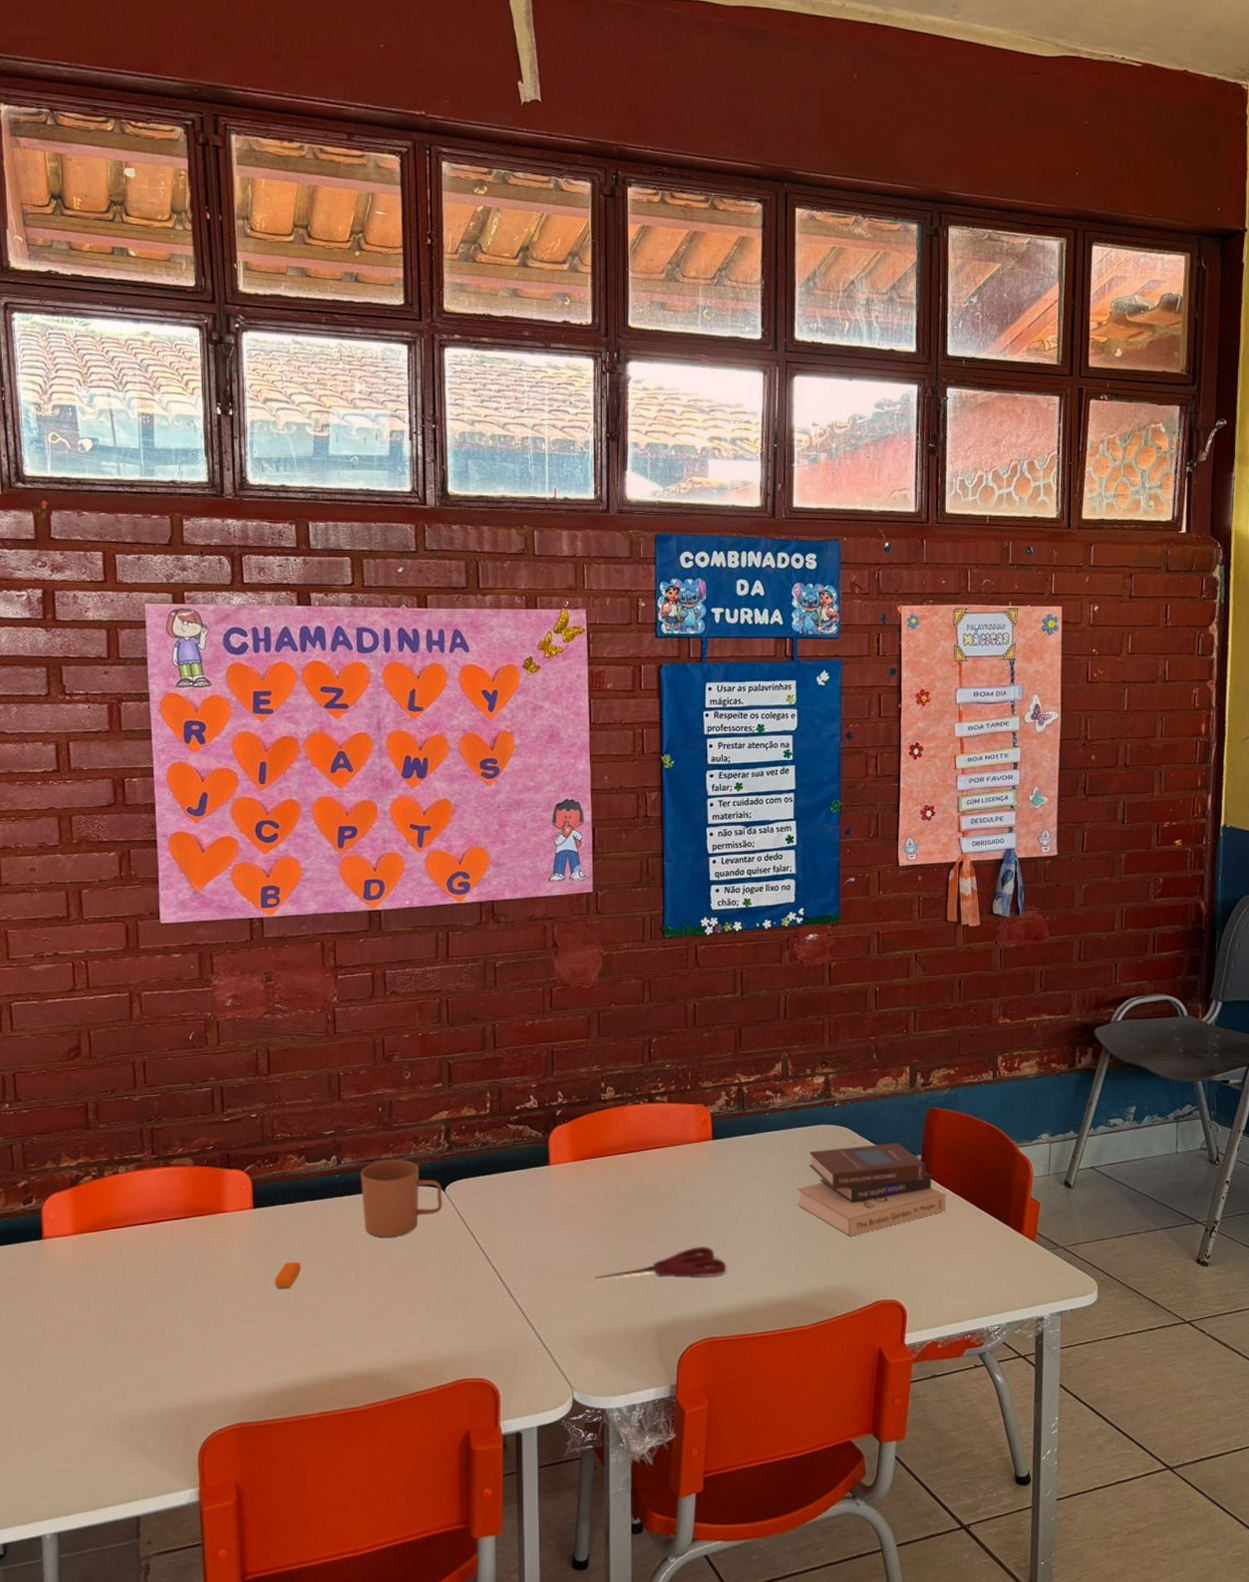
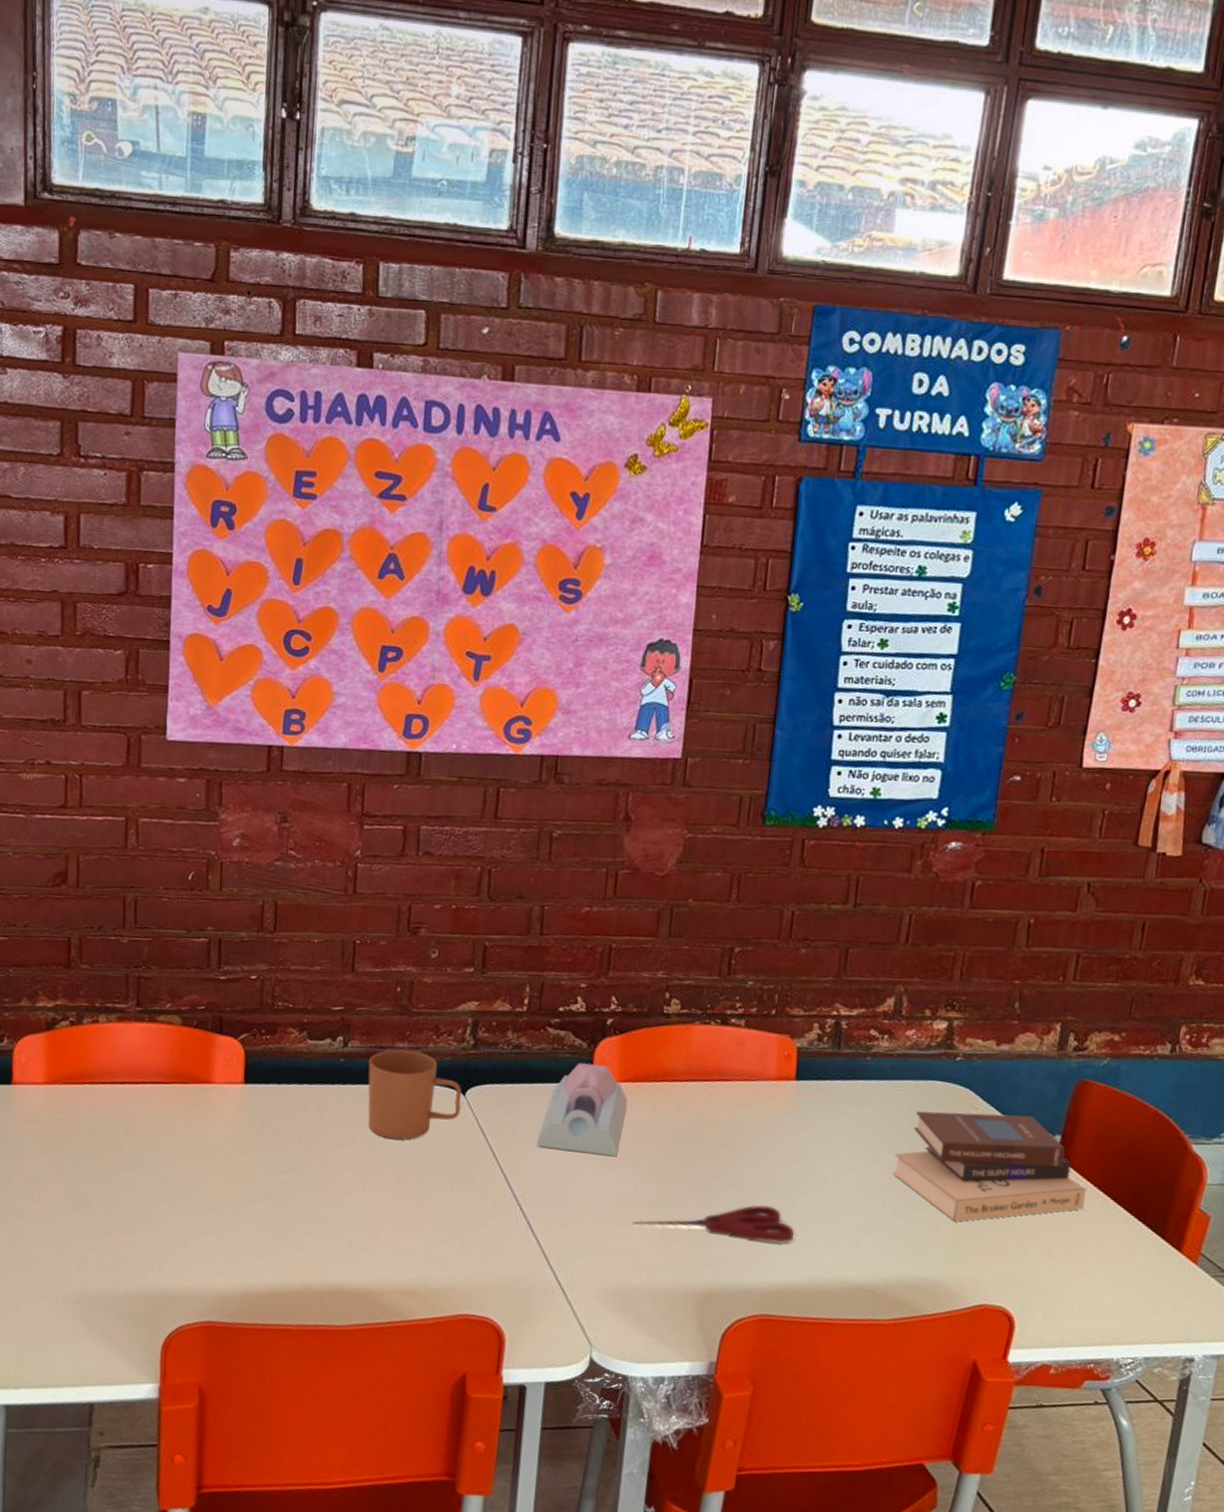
eraser: present [275,1262,302,1288] -> none [261,1151,292,1180]
tape dispenser: none [509,1150,581,1225] -> present [537,1063,628,1157]

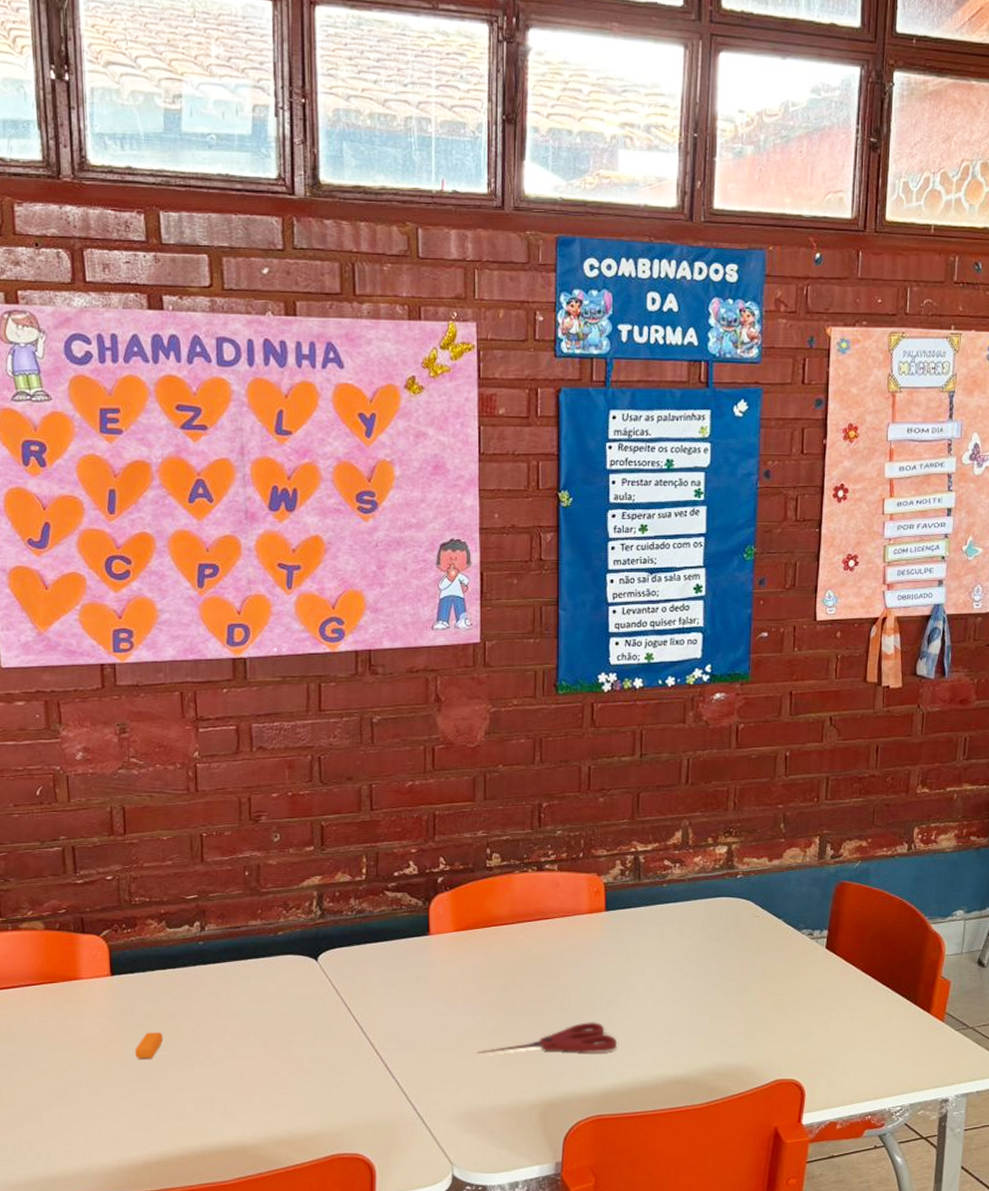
eraser: none [261,1151,292,1180] -> present [135,1033,164,1059]
mug: present [368,1049,462,1140] -> none [225,927,315,1008]
tape dispenser: present [537,1063,628,1157] -> none [386,919,463,998]
books: present [892,1111,1087,1222] -> none [694,917,852,1014]

